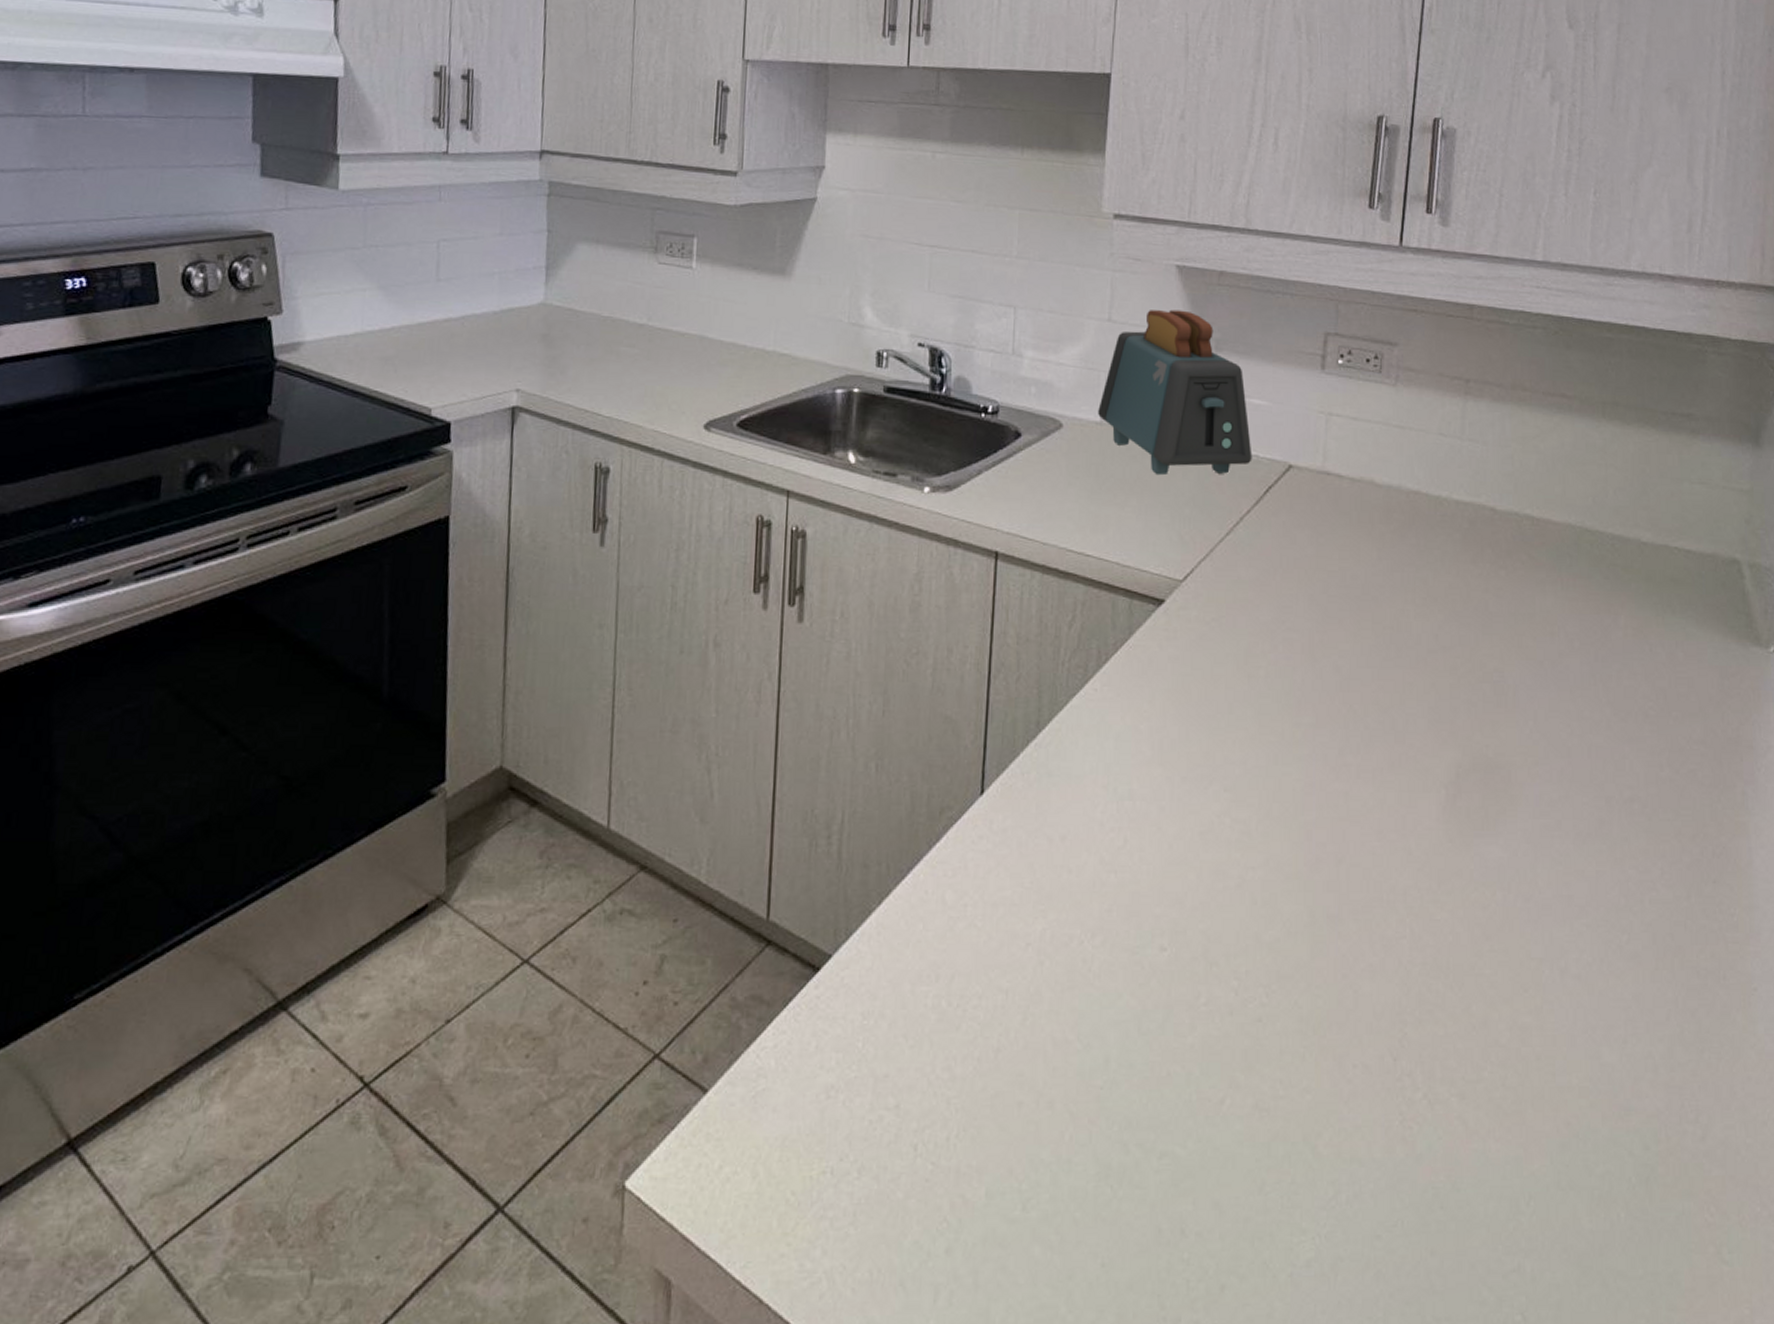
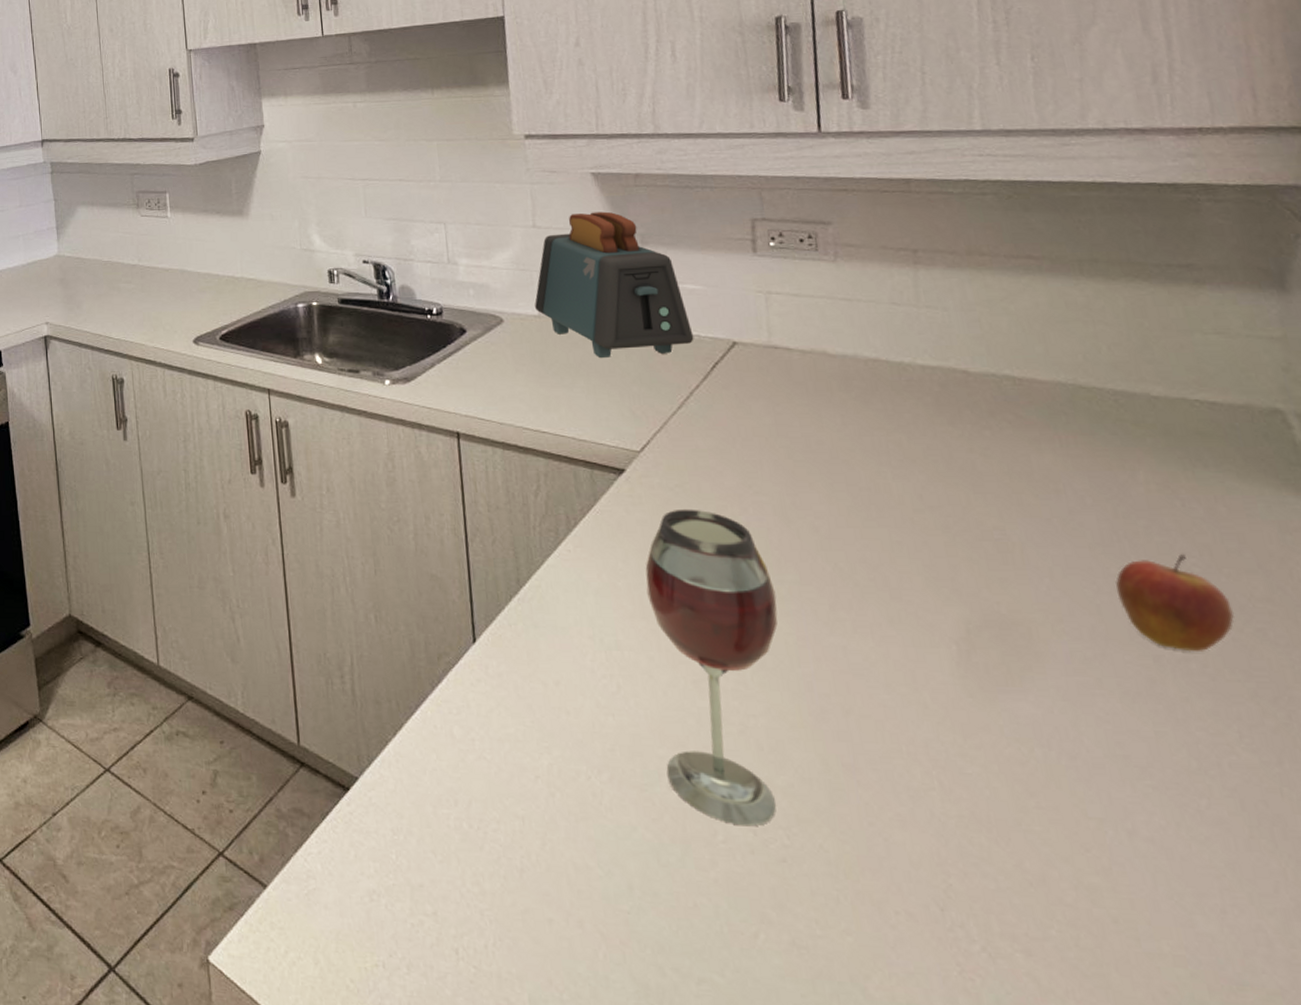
wineglass: none [1160,645,1291,986] -> present [645,509,778,827]
fruit: none [1586,698,1675,793] -> present [1116,554,1235,652]

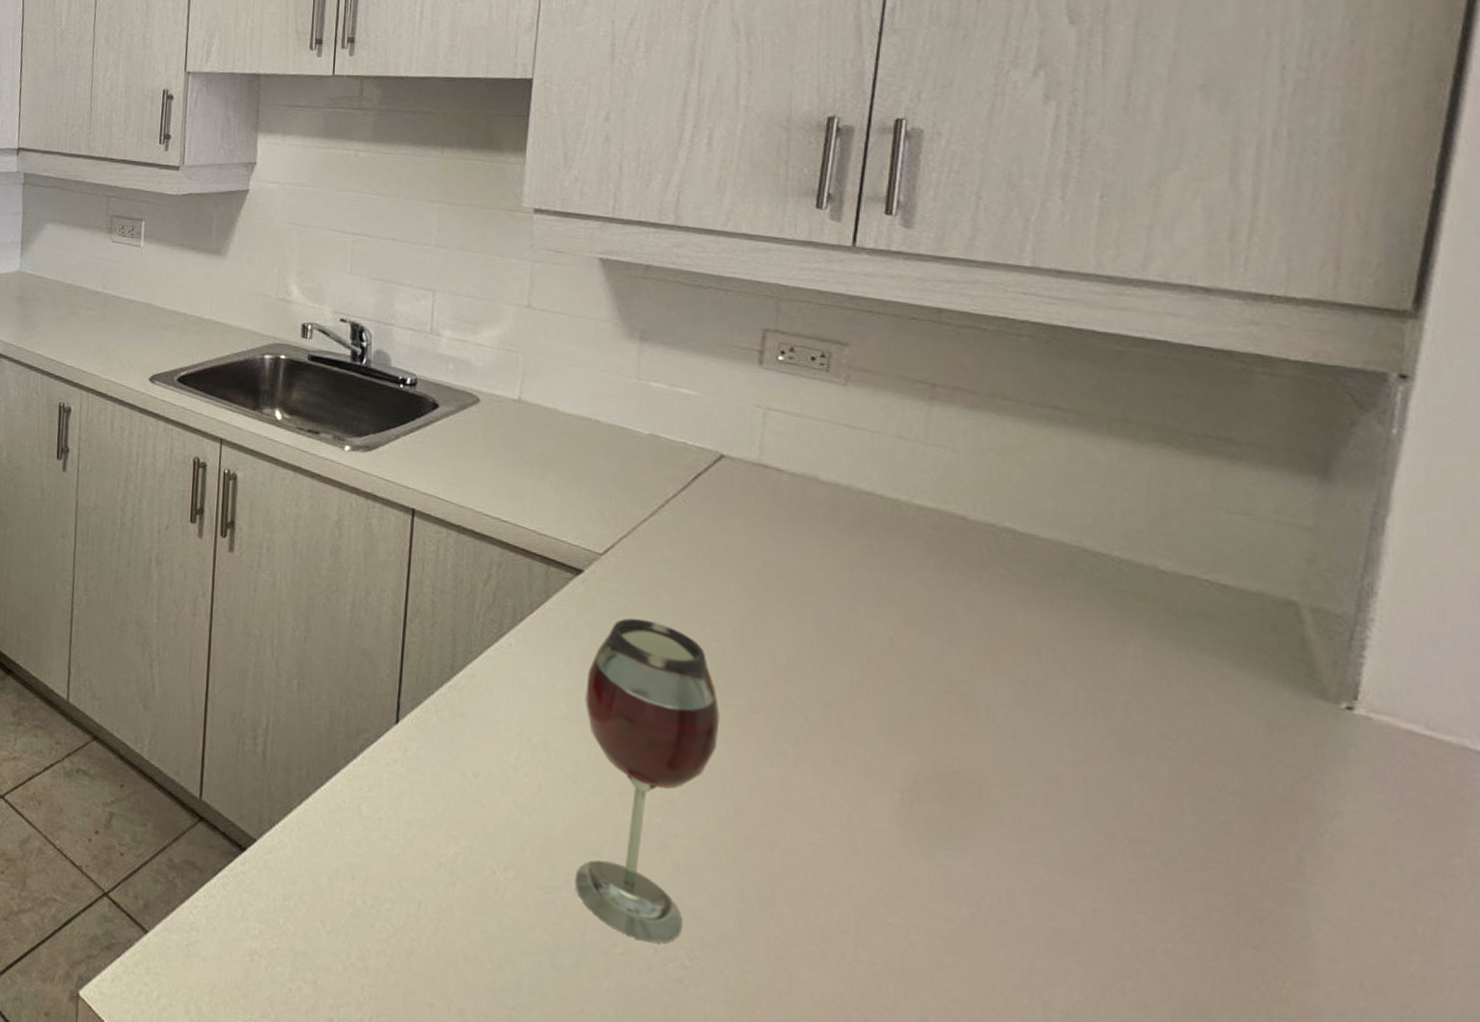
toaster: present [535,211,694,359] -> none [516,299,680,458]
fruit: present [1116,554,1235,652] -> none [1080,735,1202,836]

